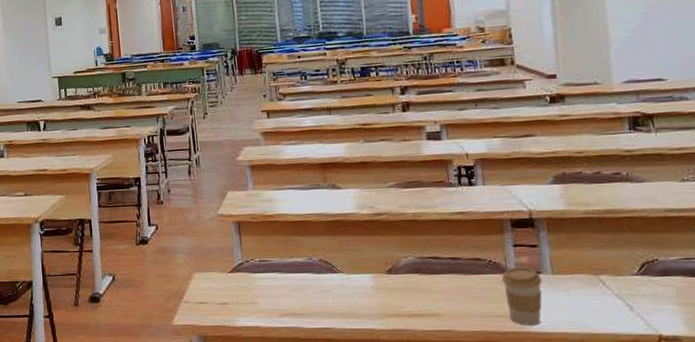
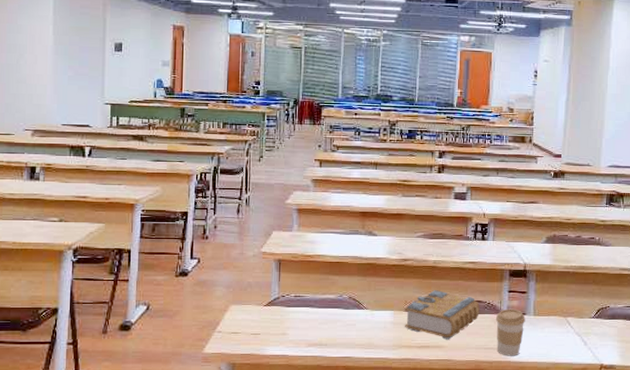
book: none [387,248,480,306] -> present [405,290,480,340]

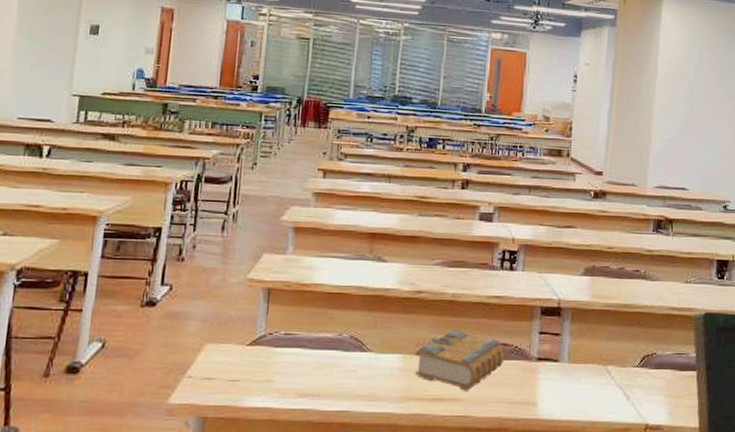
coffee cup: present [495,309,525,356] -> none [523,354,559,413]

